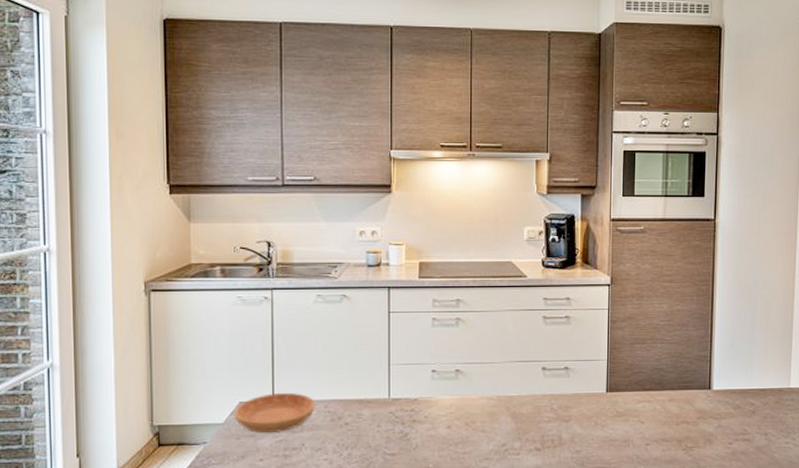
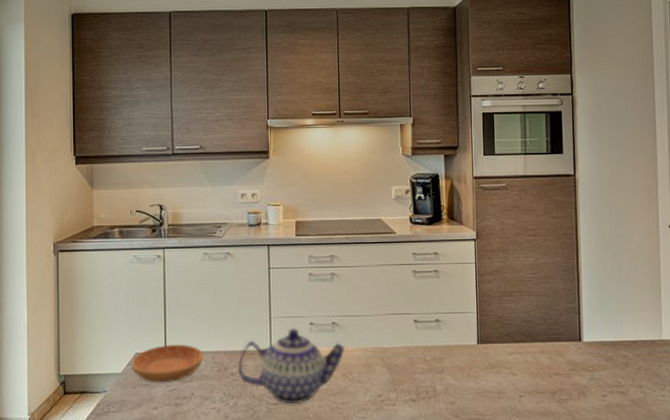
teapot: none [352,375,470,455] -> present [237,327,346,405]

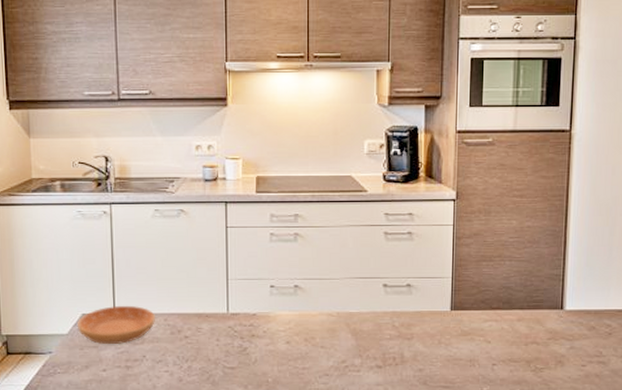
teapot: present [237,327,346,405] -> none [192,290,309,369]

